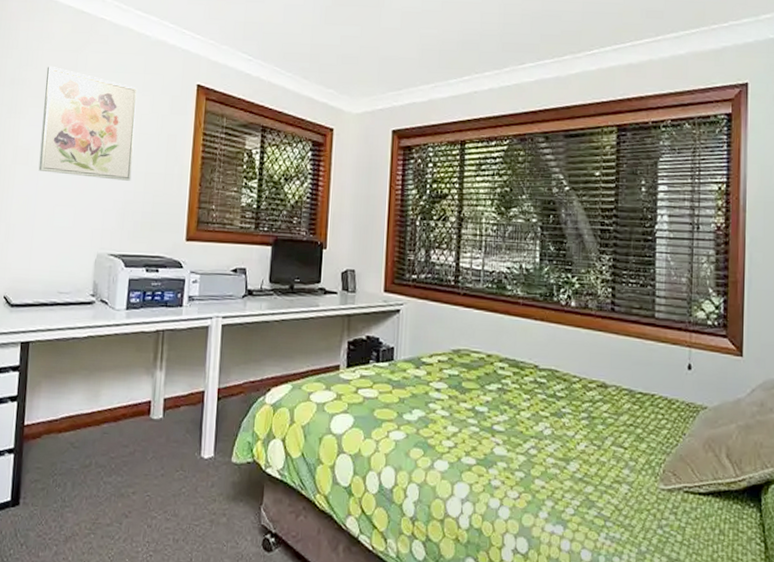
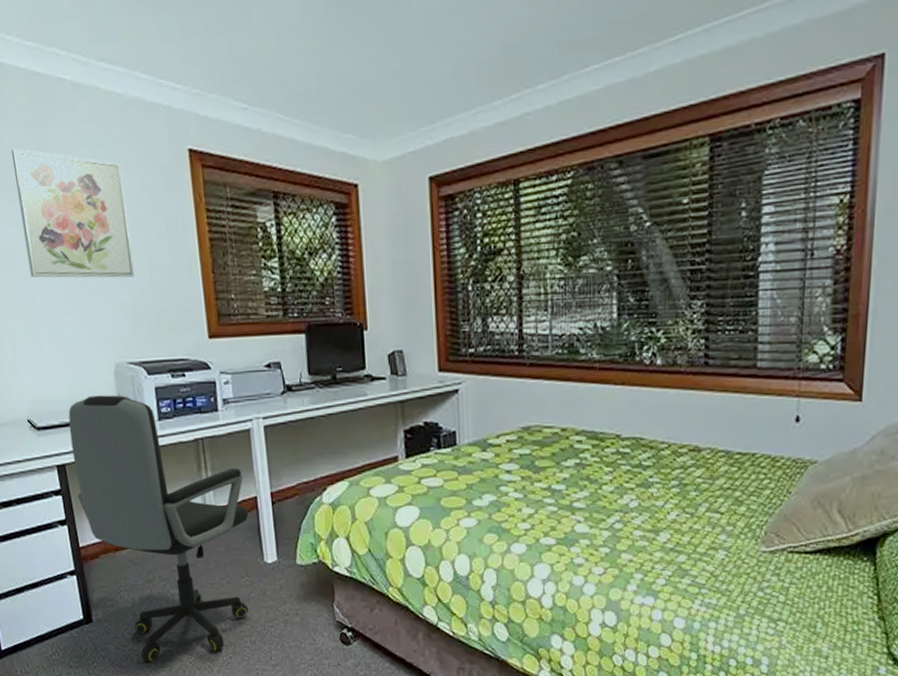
office chair: none [34,280,195,553] -> present [68,395,249,661]

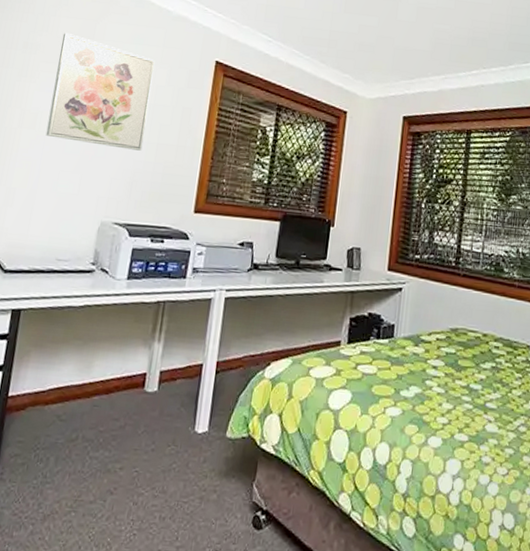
office chair: present [68,395,249,661] -> none [23,247,194,533]

